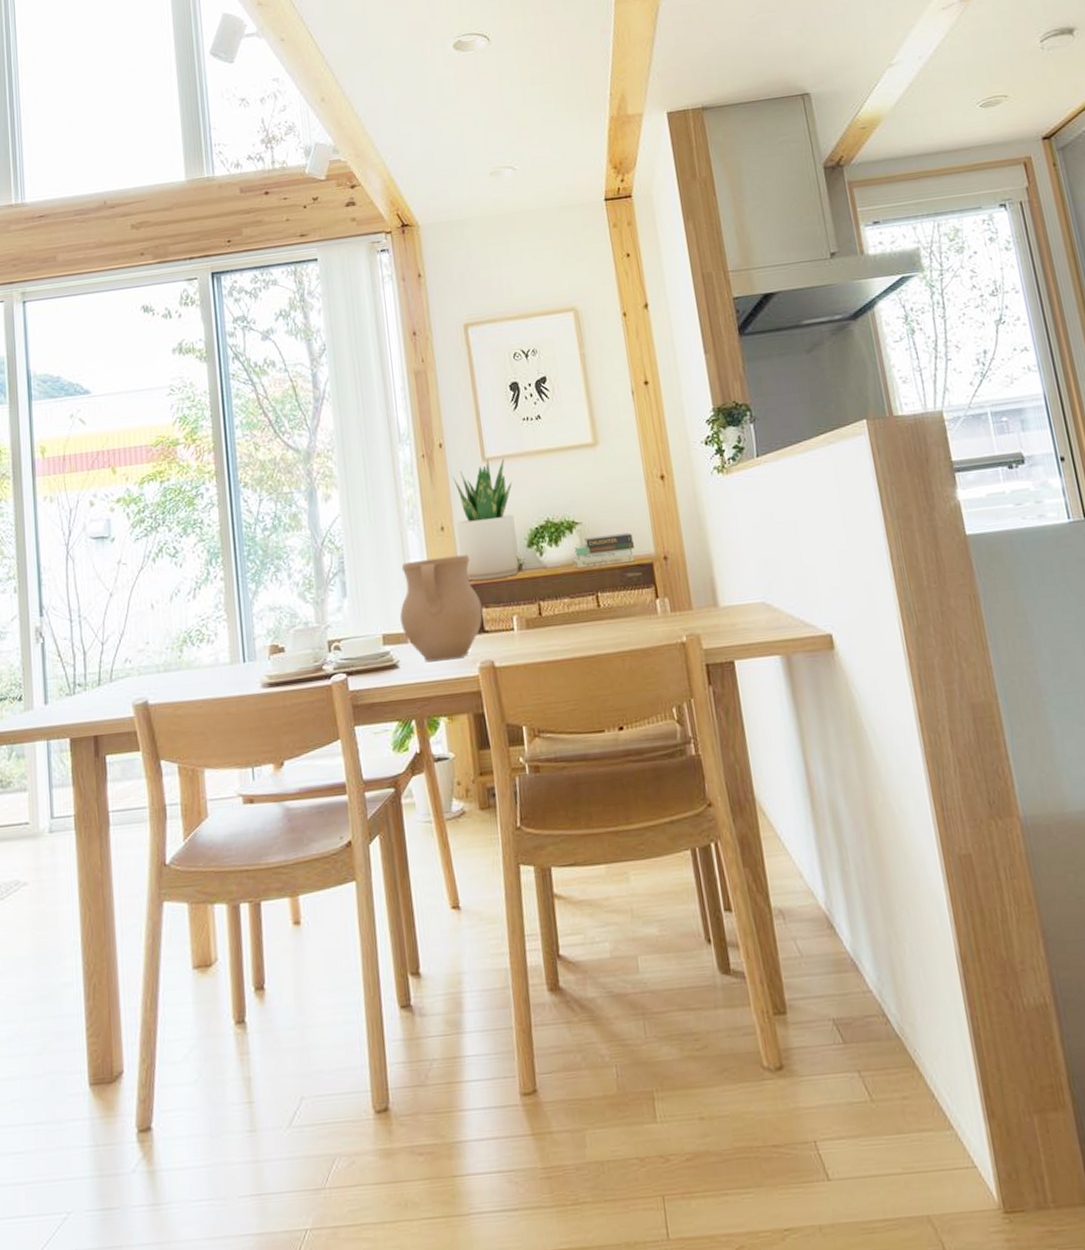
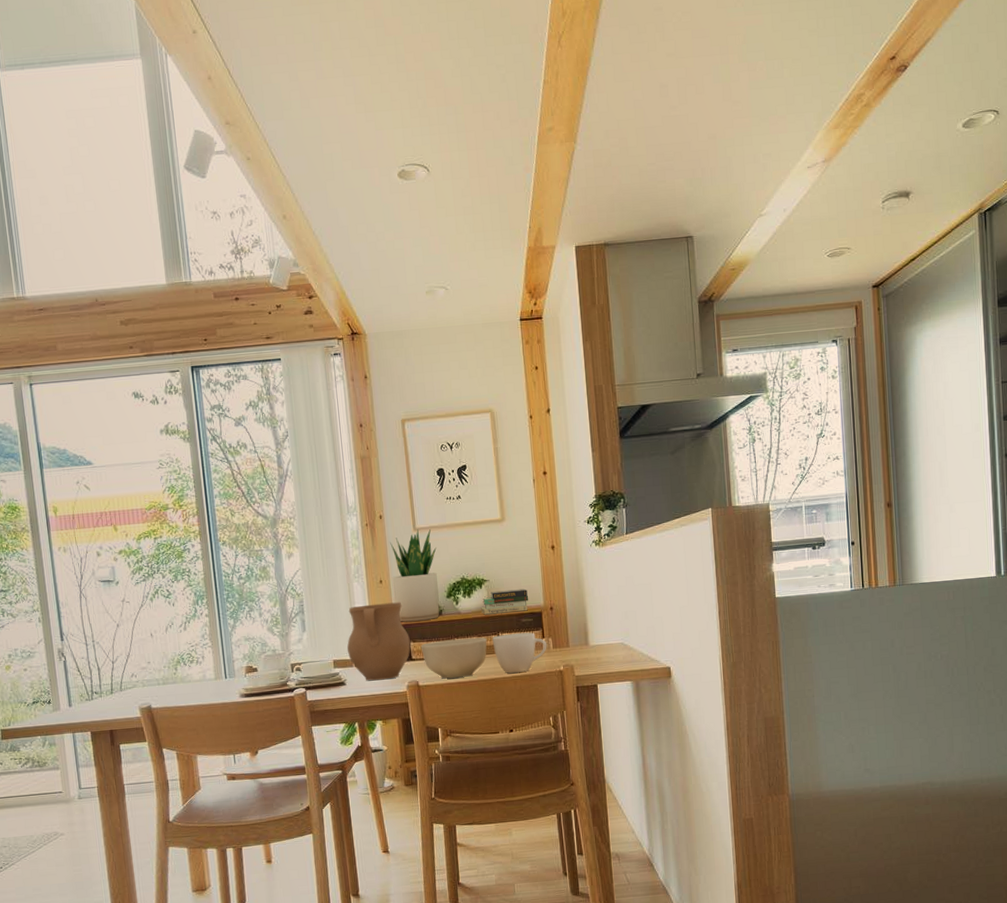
bowl: none [495,599,583,657] -> present [420,637,487,679]
cup: none [589,591,663,648] -> present [492,632,547,674]

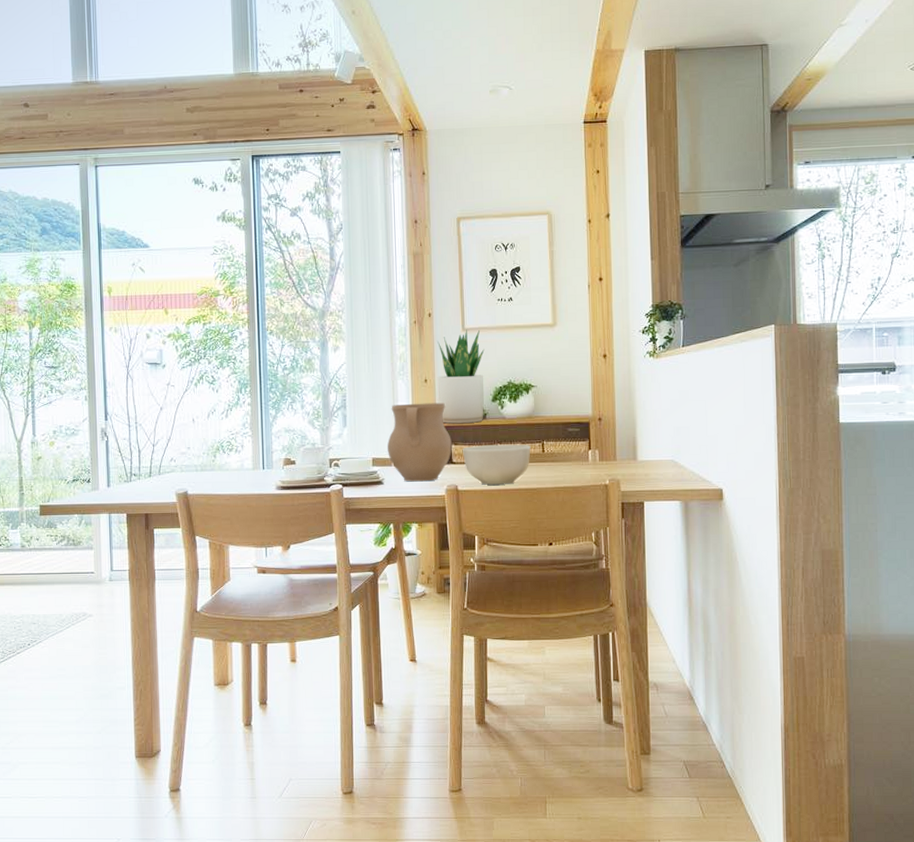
books: present [481,588,528,615] -> none [527,397,576,421]
cup: present [492,632,547,674] -> none [536,443,593,485]

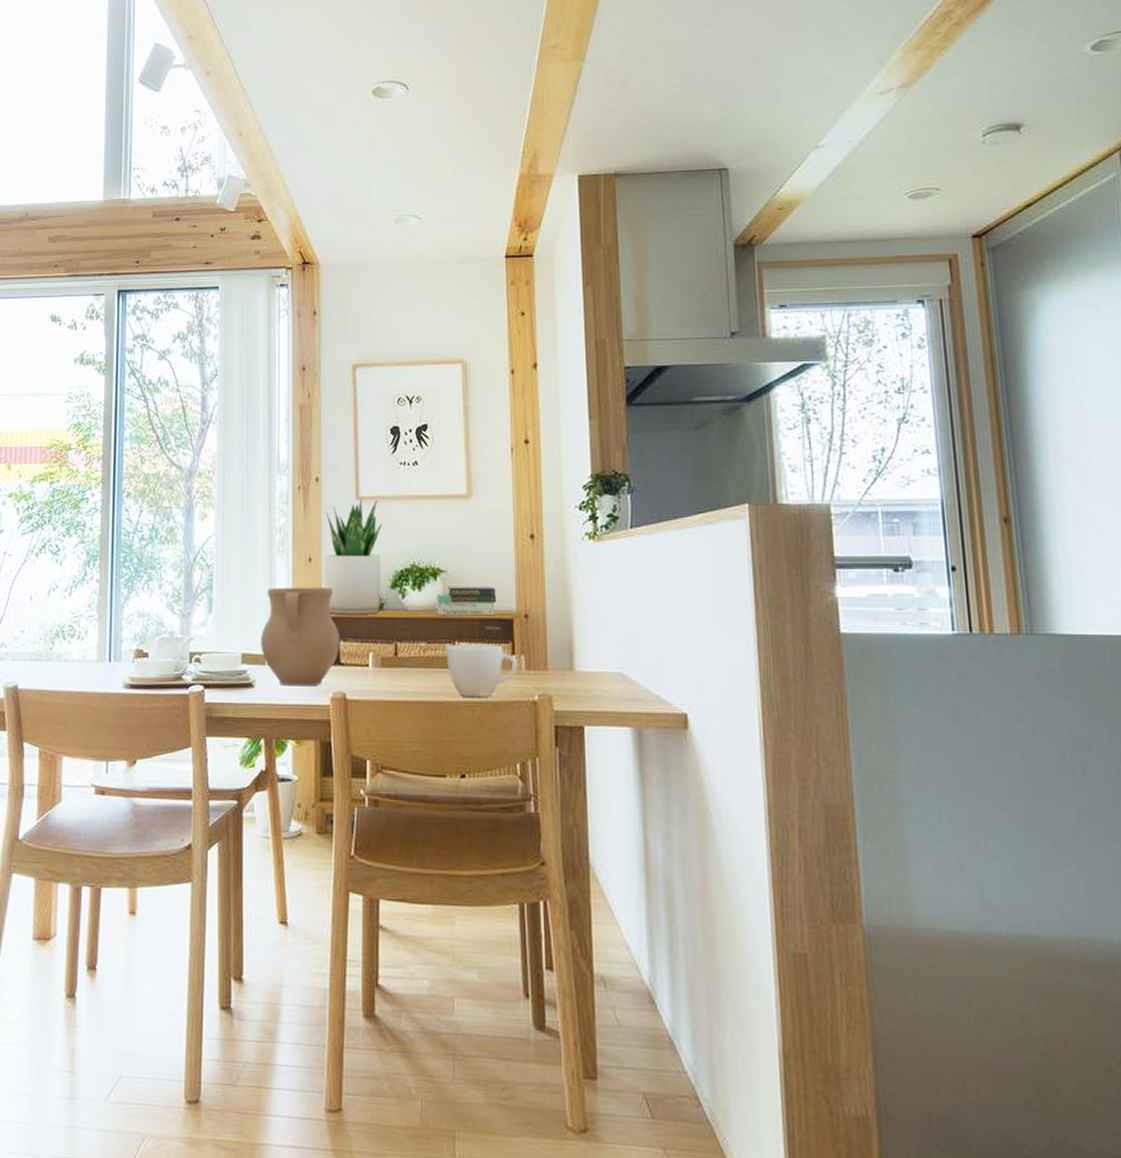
bowl: present [462,444,531,485] -> none [352,643,439,695]
books: none [527,397,576,421] -> present [434,586,496,616]
cup: none [536,443,593,485] -> present [446,644,518,698]

